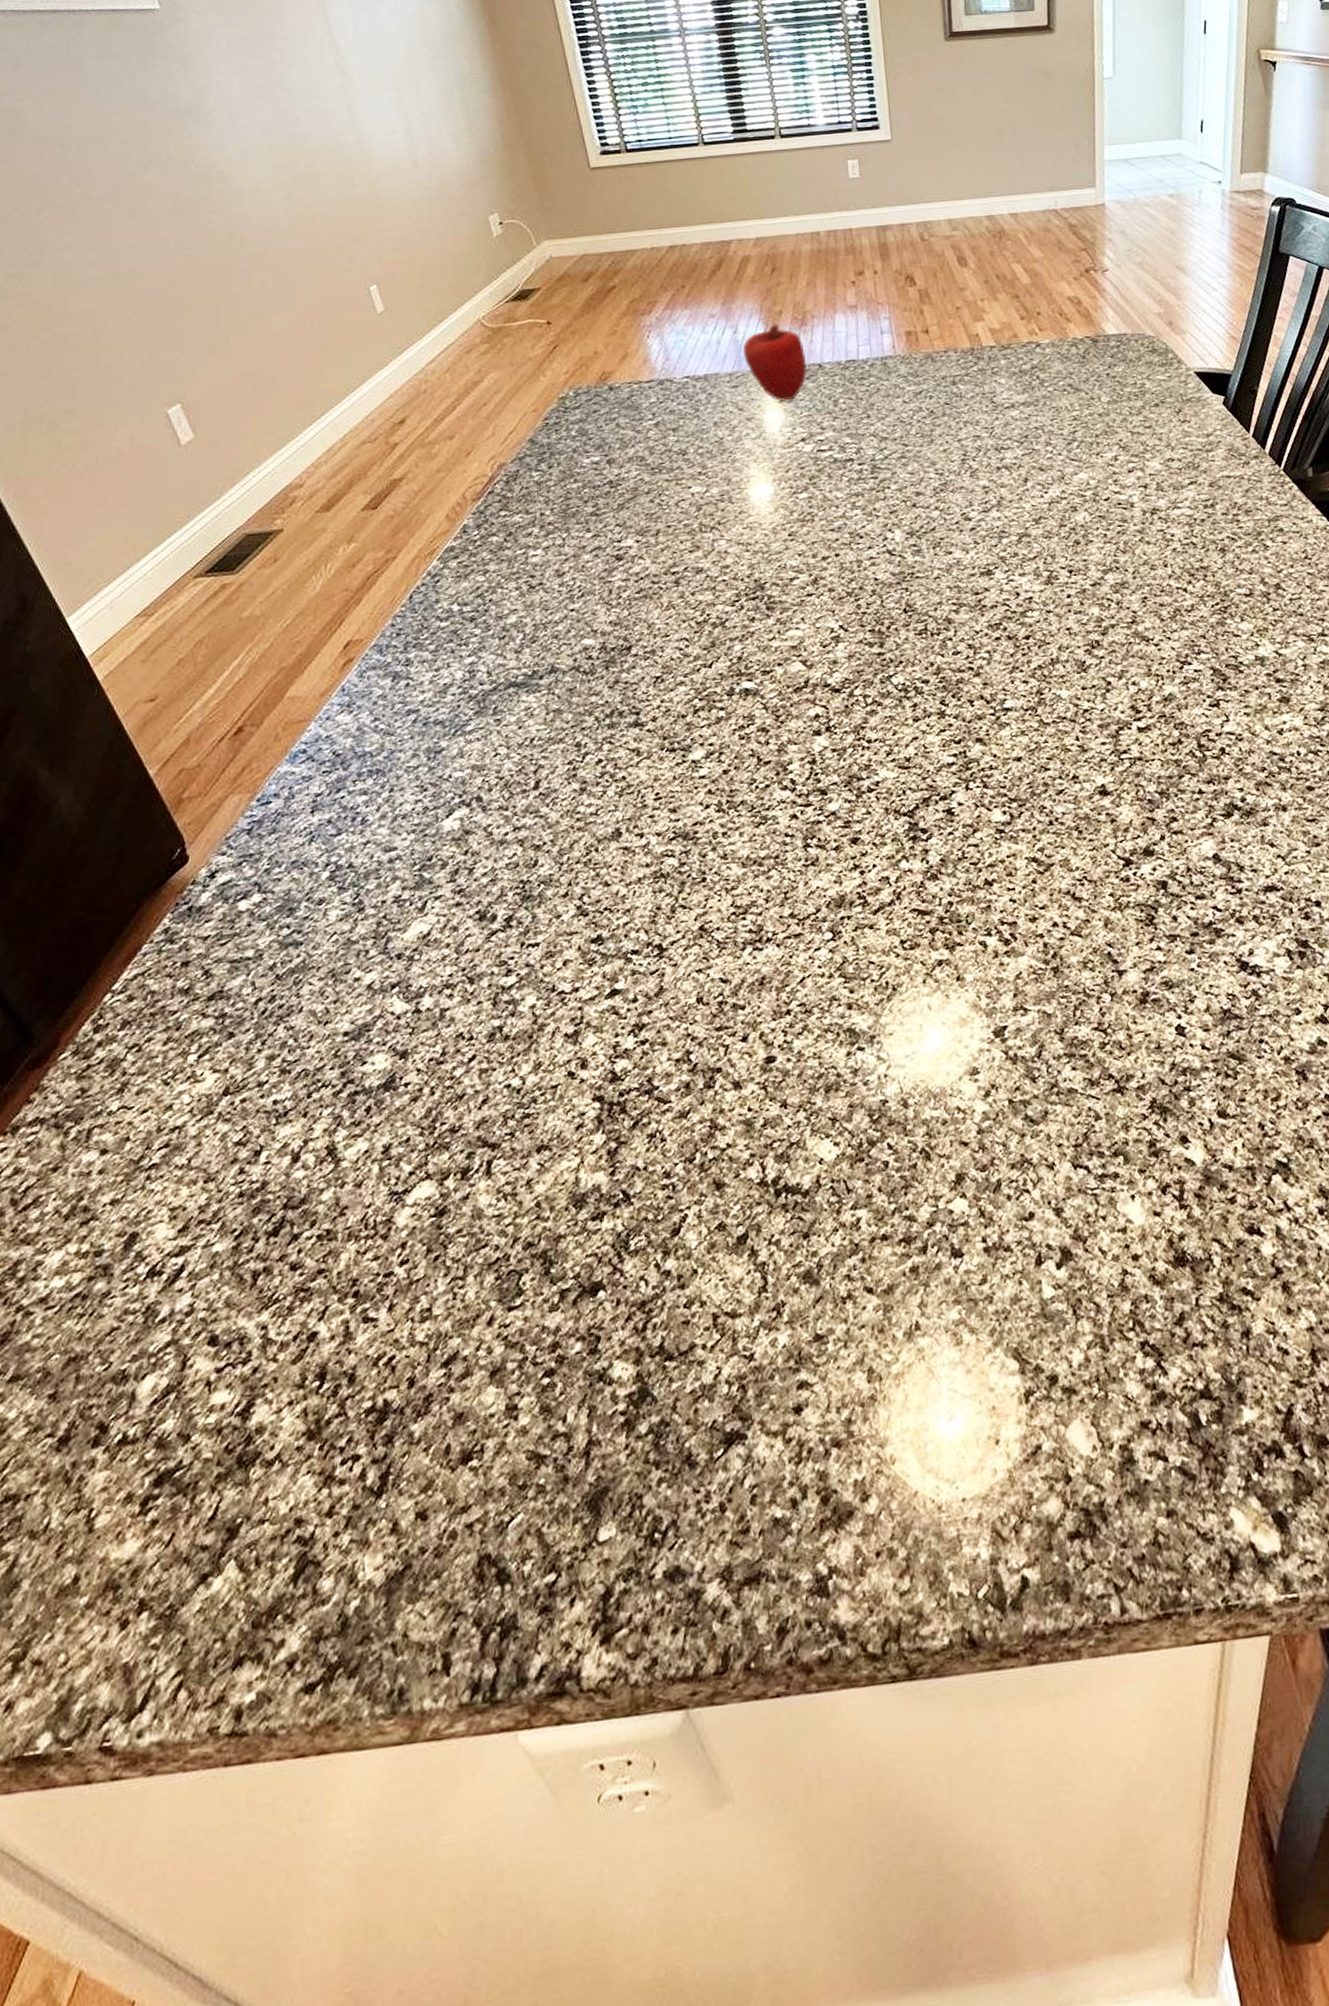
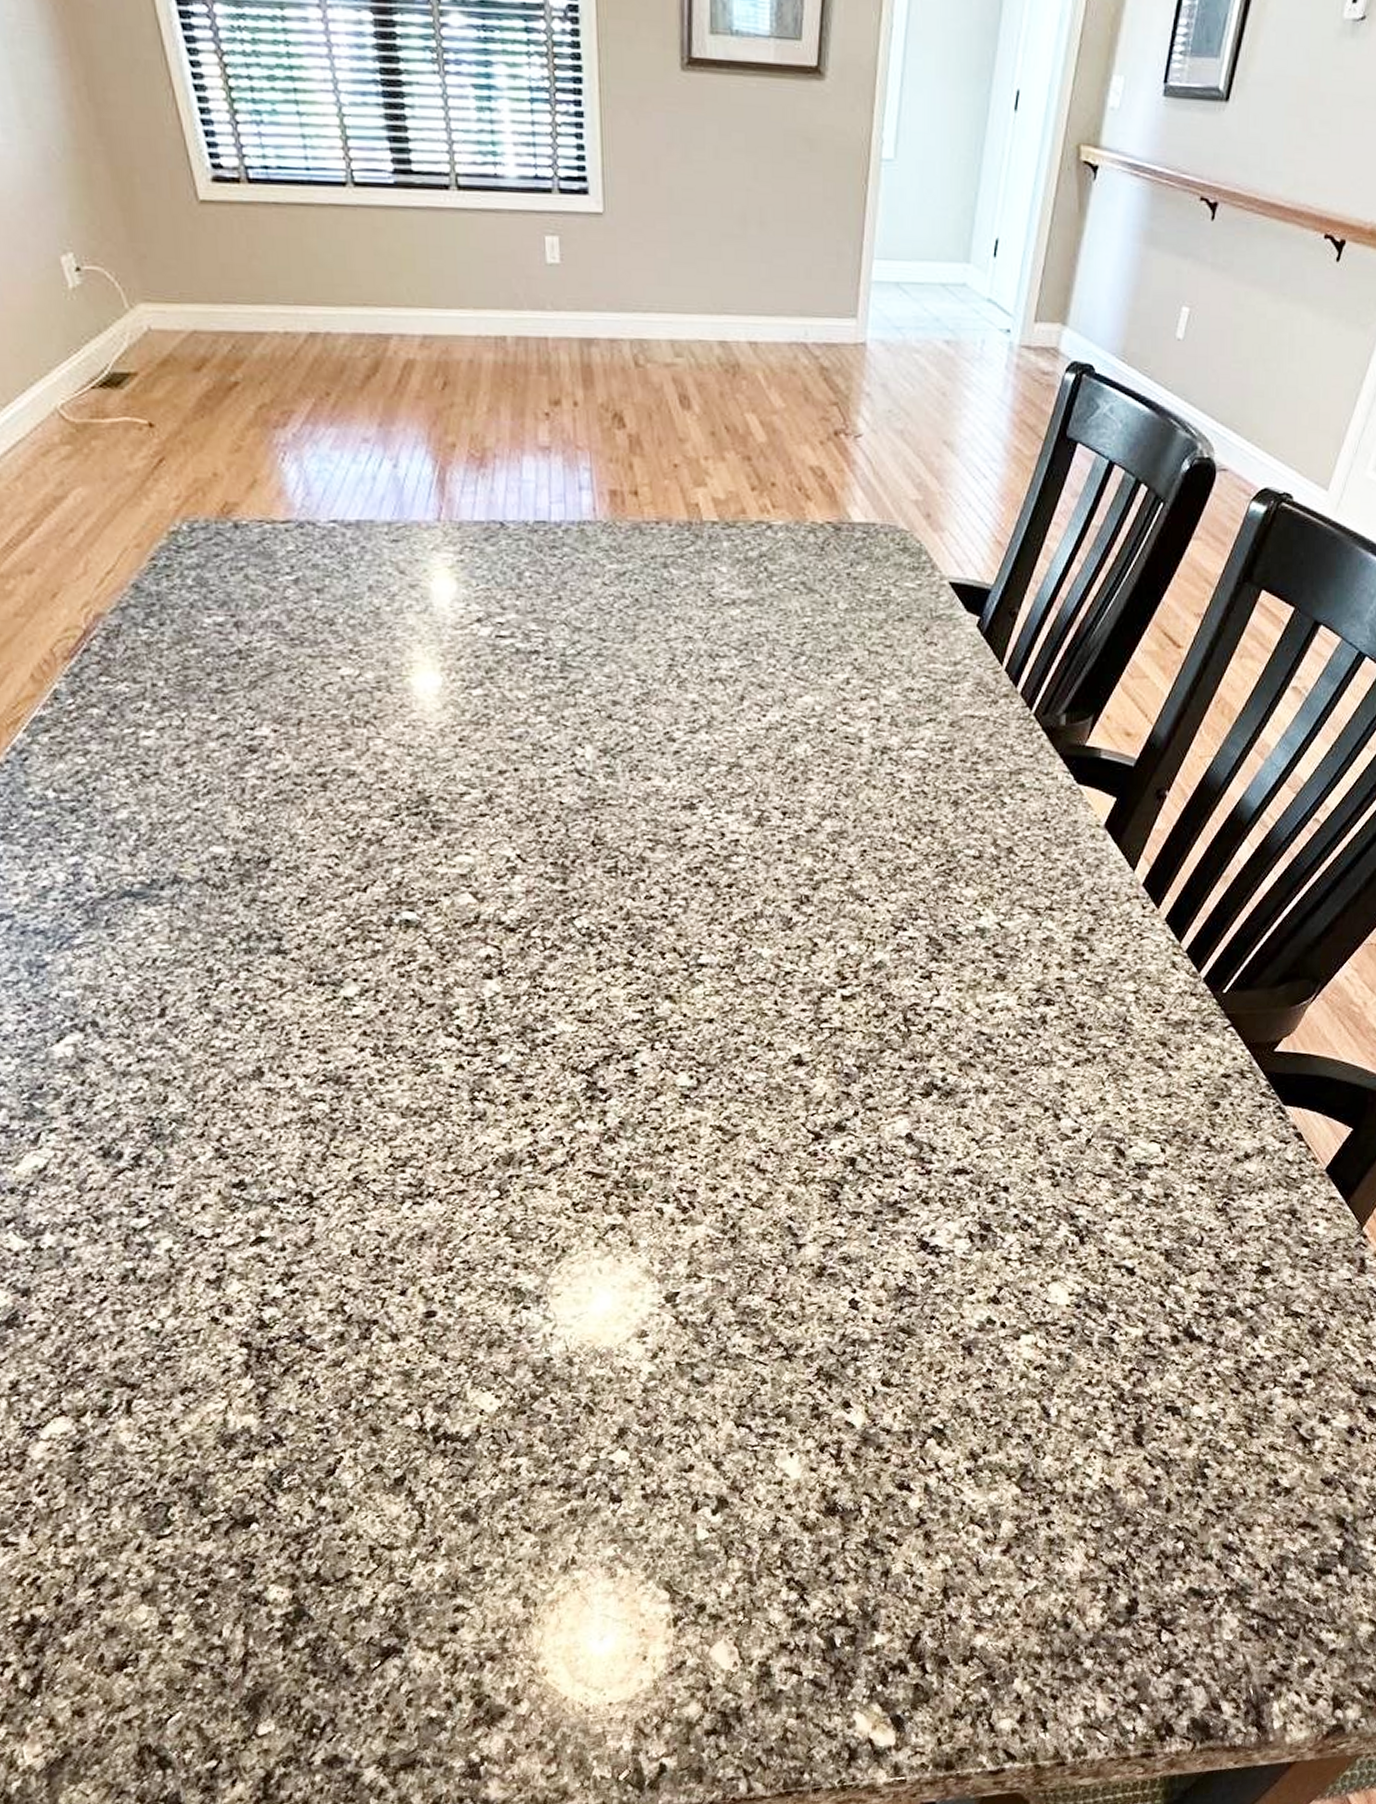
apple: present [742,324,808,401] -> none [404,461,487,567]

